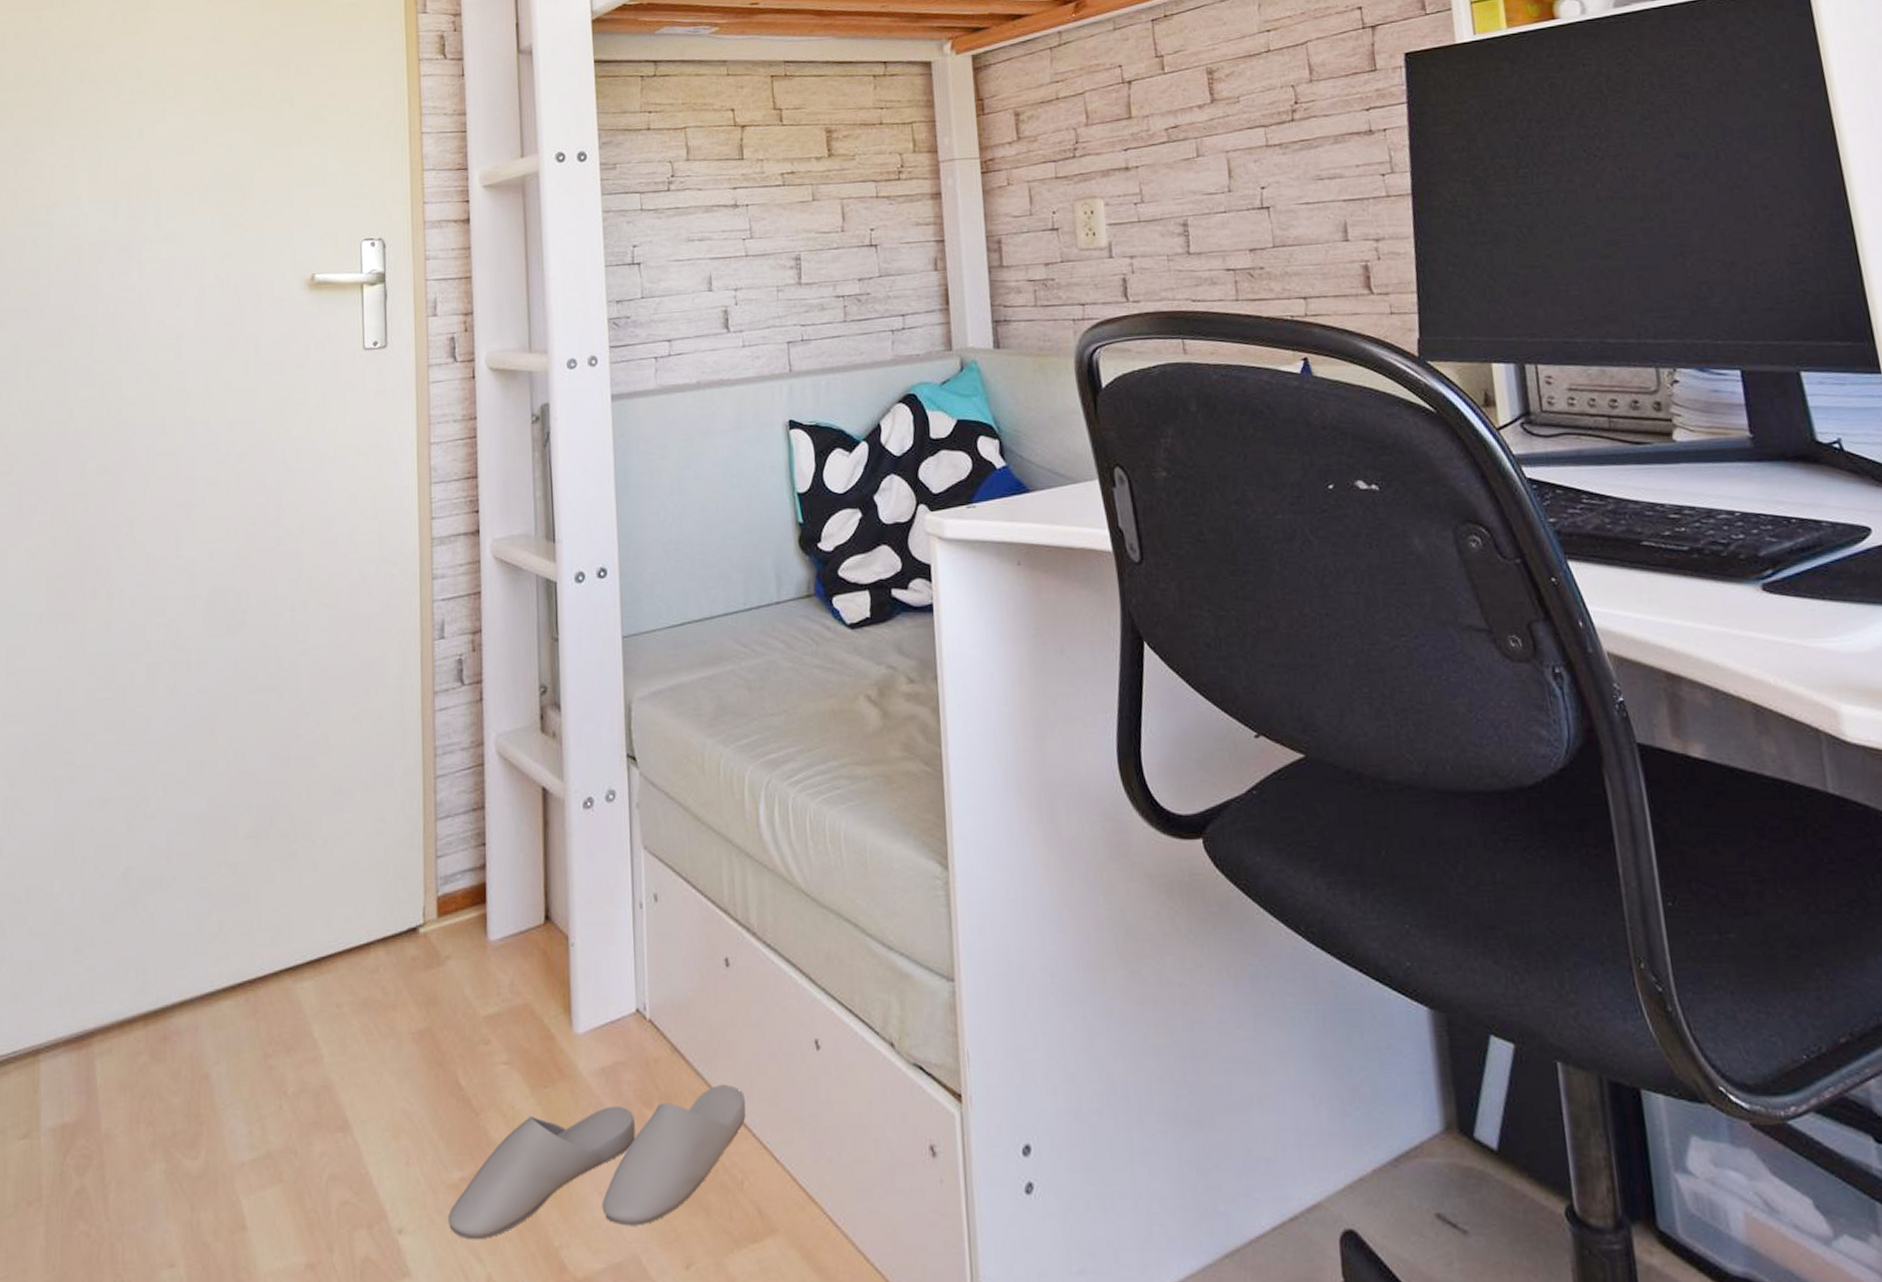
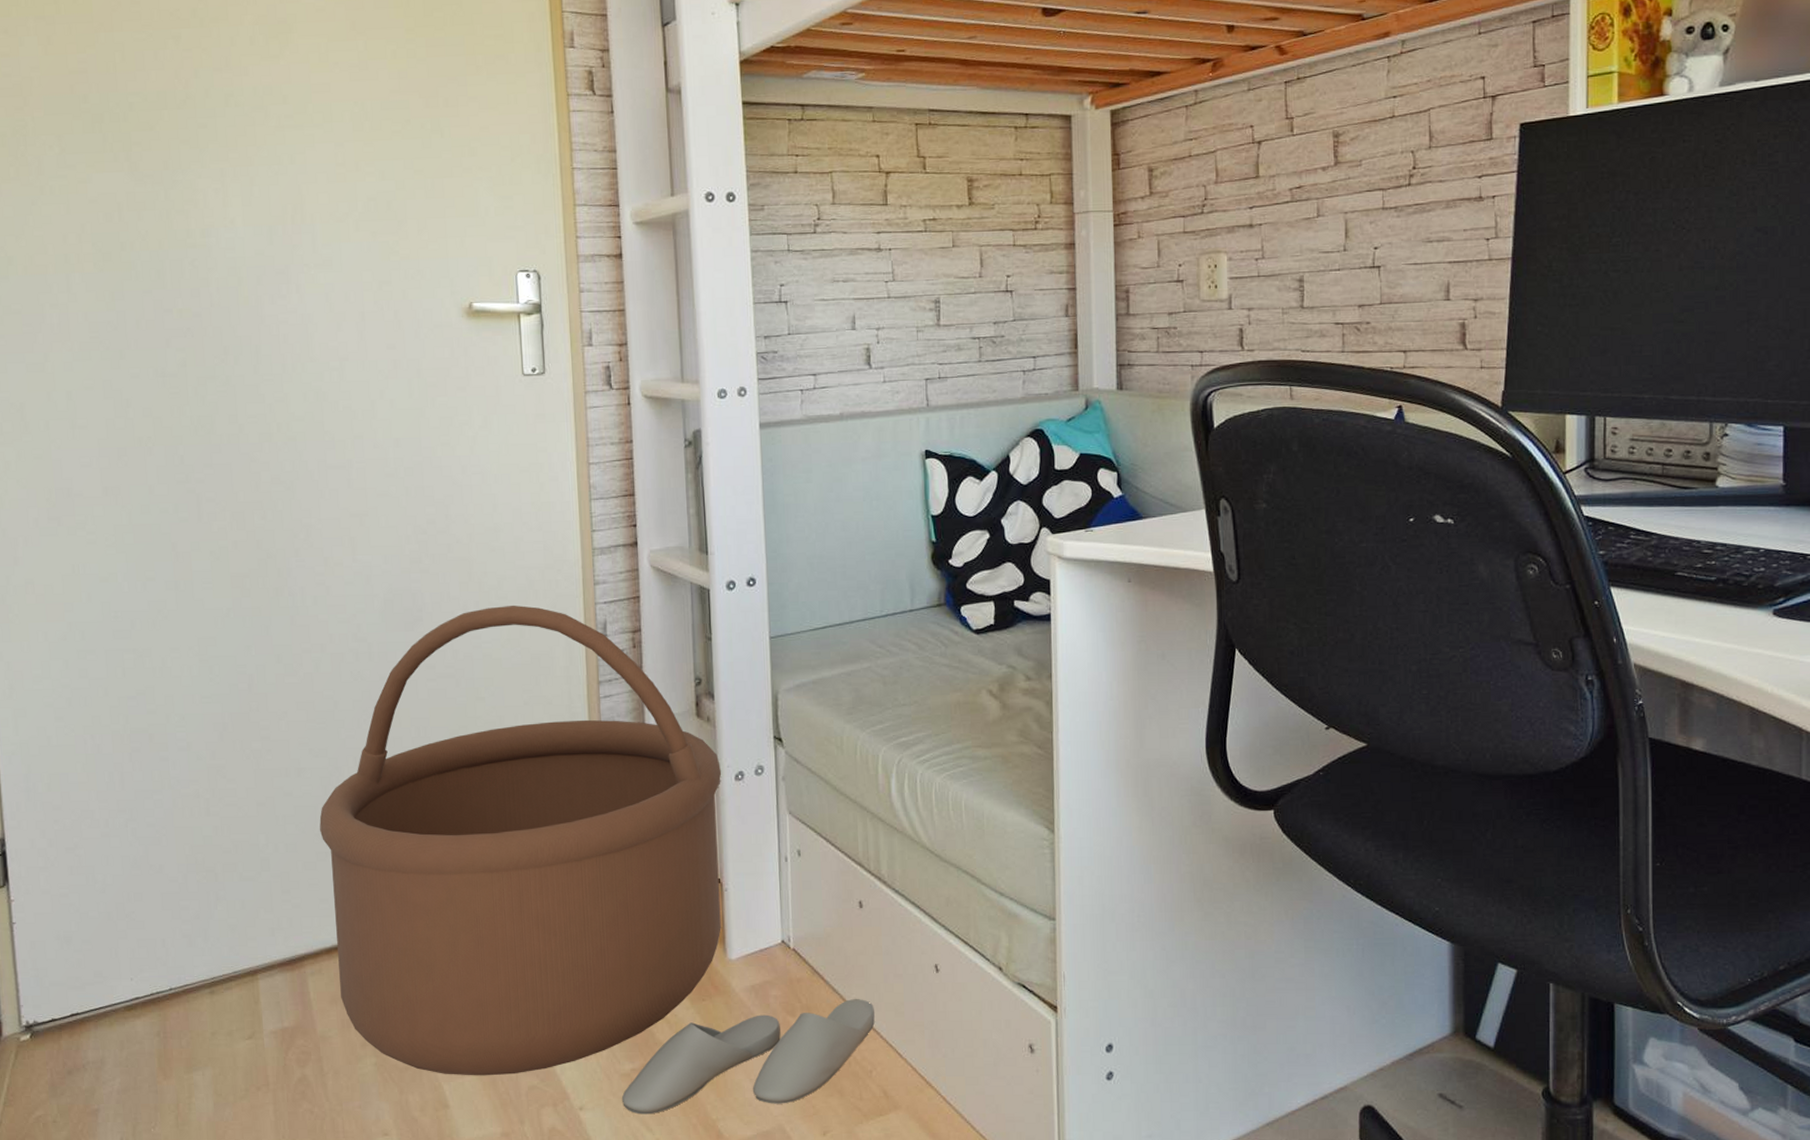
basket: none [121,604,568,1188] -> present [319,605,721,1076]

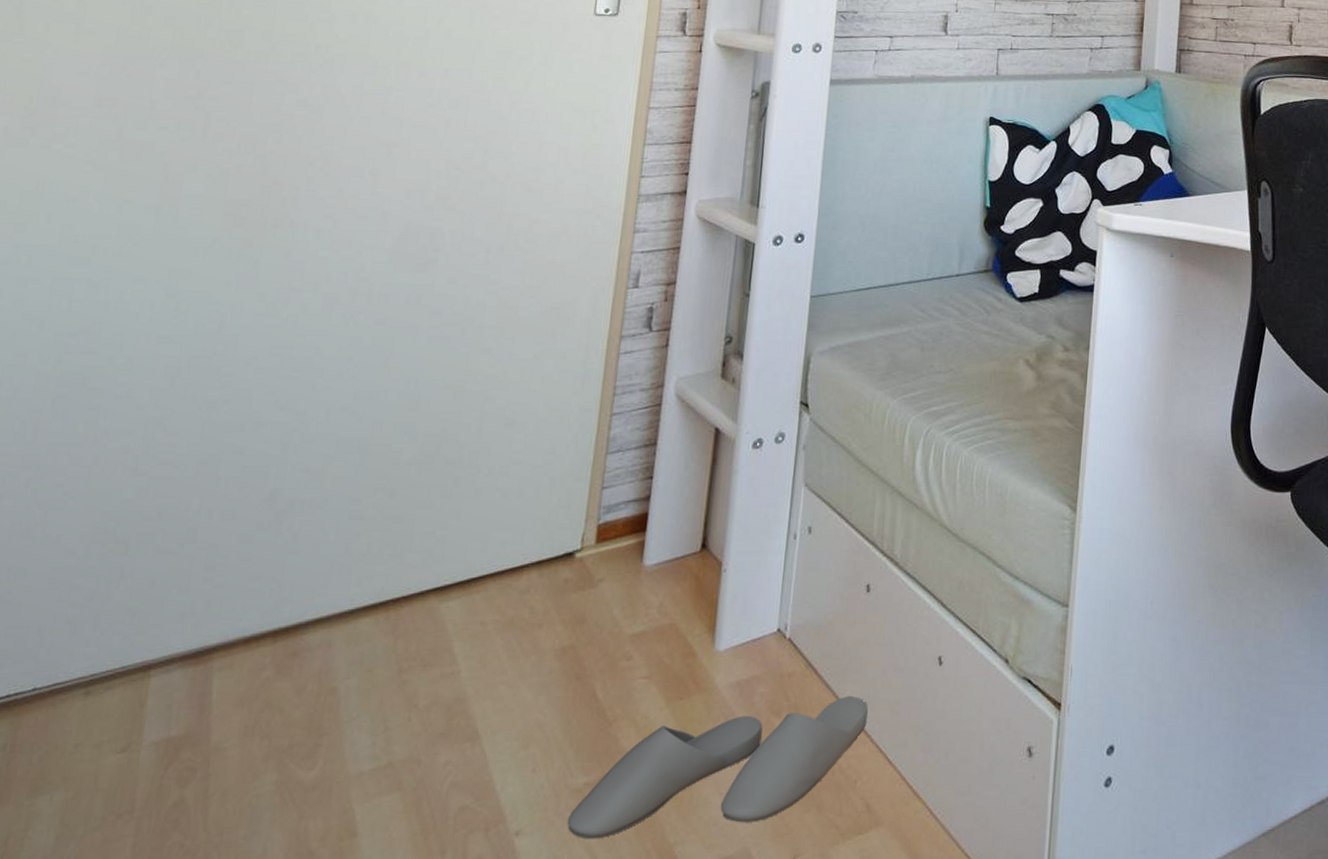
basket: present [319,605,721,1076] -> none [250,249,739,795]

